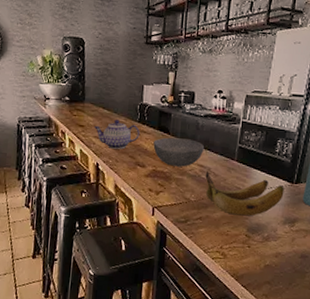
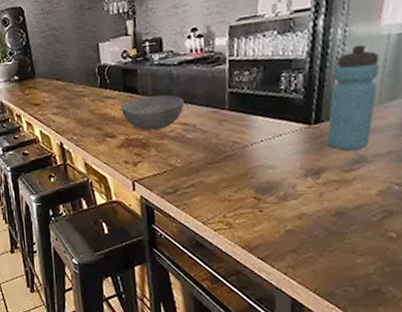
teapot: present [94,119,140,149] -> none [51,89,103,124]
banana: present [205,171,284,216] -> none [190,125,300,176]

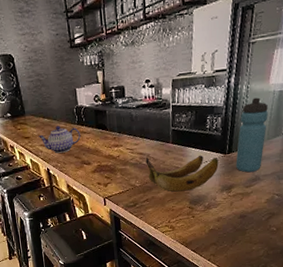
teapot: none [51,89,103,124] -> present [39,126,81,153]
bowl: present [121,95,185,131] -> none [94,131,142,159]
banana: none [190,125,300,176] -> present [145,155,219,192]

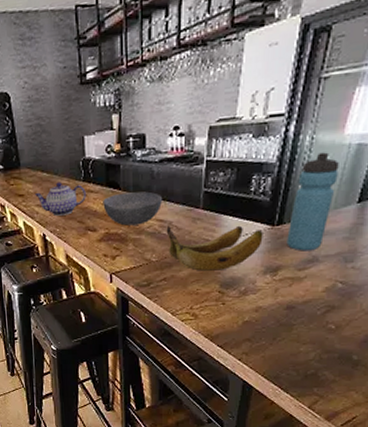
bowl: none [94,131,142,159] -> present [103,191,163,226]

